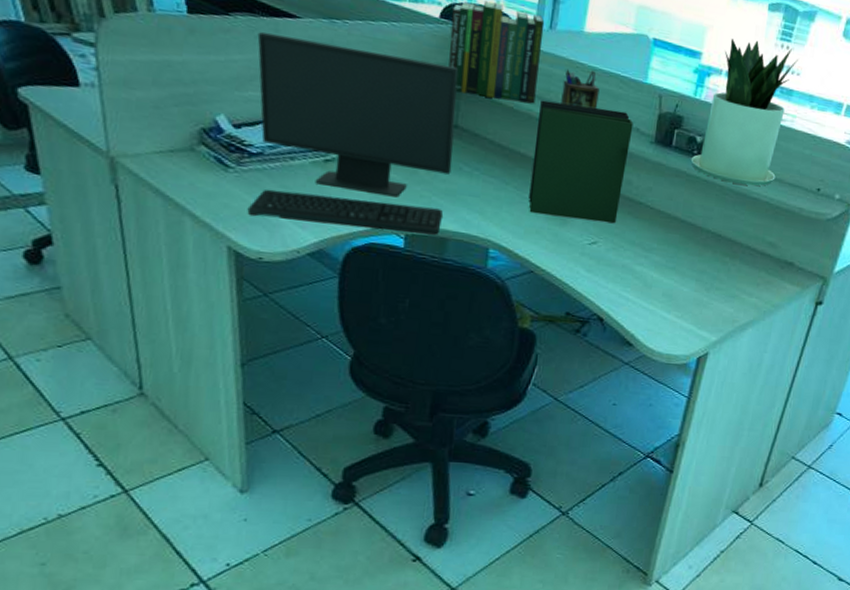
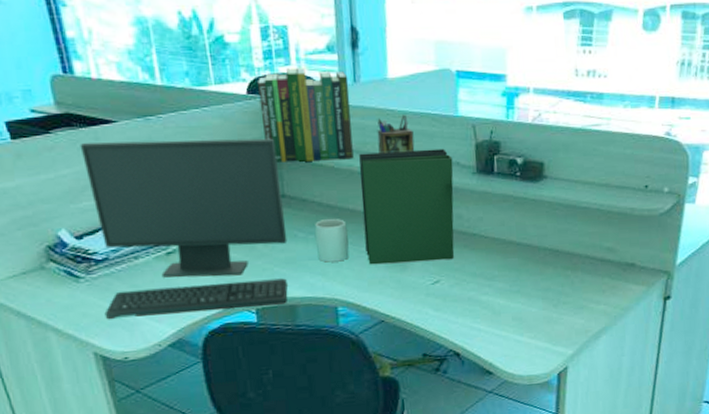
mug: none [479,157,515,204] -> present [314,218,349,263]
planter: present [690,38,798,186] -> none [515,51,603,197]

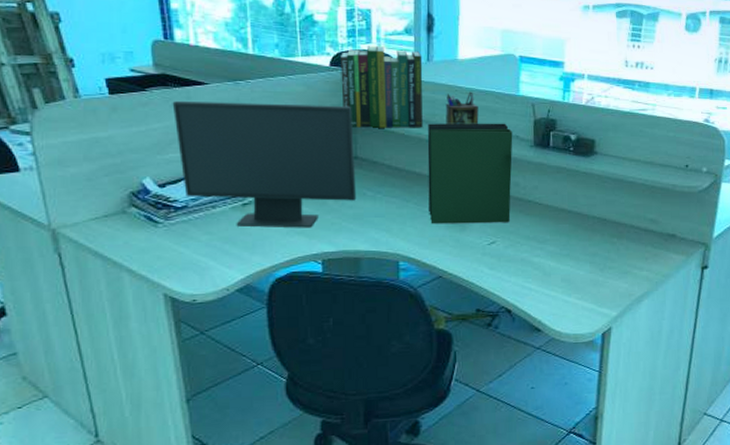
computer keyboard: present [104,278,288,319] -> none [178,233,353,262]
mug: present [314,218,349,263] -> none [382,180,413,220]

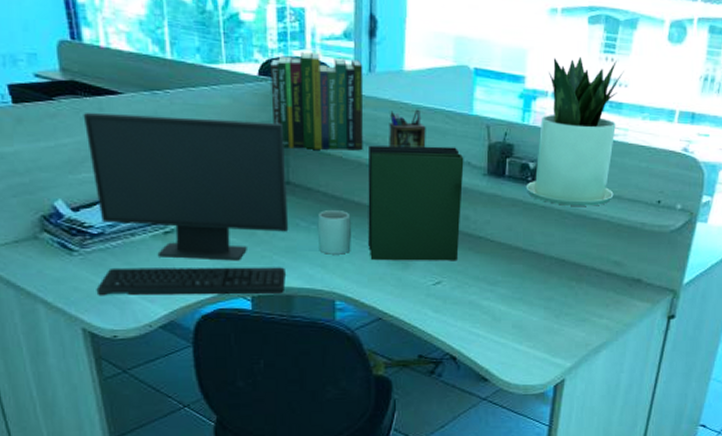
computer keyboard: none [178,233,353,262] -> present [96,267,285,295]
mug: none [382,180,413,220] -> present [317,209,351,255]
planter: none [568,45,650,171] -> present [526,56,624,206]

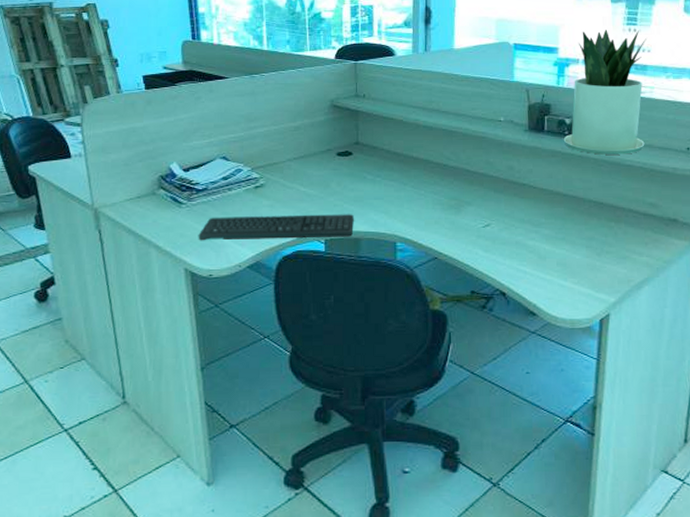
computer monitor: present [83,112,289,261] -> none [197,93,357,209]
books: present [270,52,364,151] -> none [345,39,421,115]
mug: present [317,209,351,255] -> none [381,164,410,202]
binder: present [368,145,464,261] -> none [424,108,508,207]
desk organizer: present [389,109,426,149] -> none [442,79,474,111]

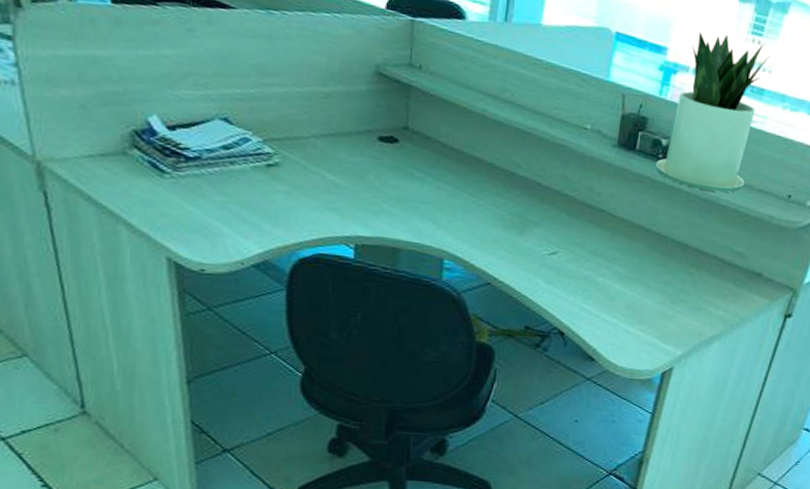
computer keyboard: present [198,214,354,240] -> none [186,196,394,245]

